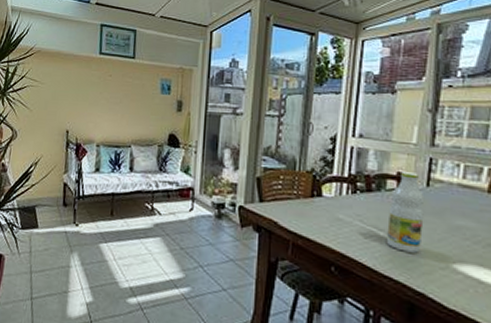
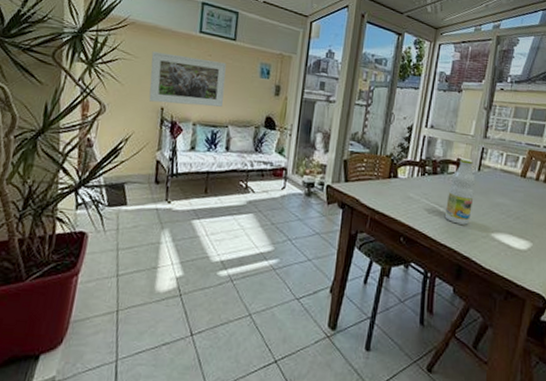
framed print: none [55,76,127,127] -> present [148,51,226,107]

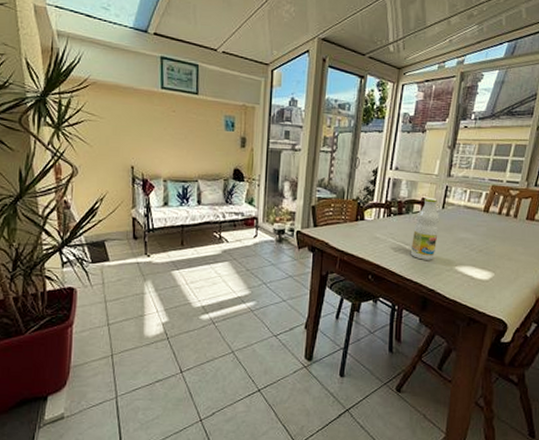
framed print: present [148,51,226,107] -> none [116,111,192,163]

